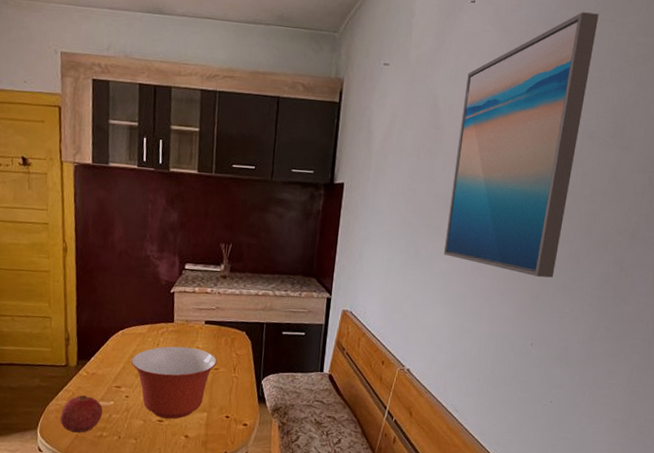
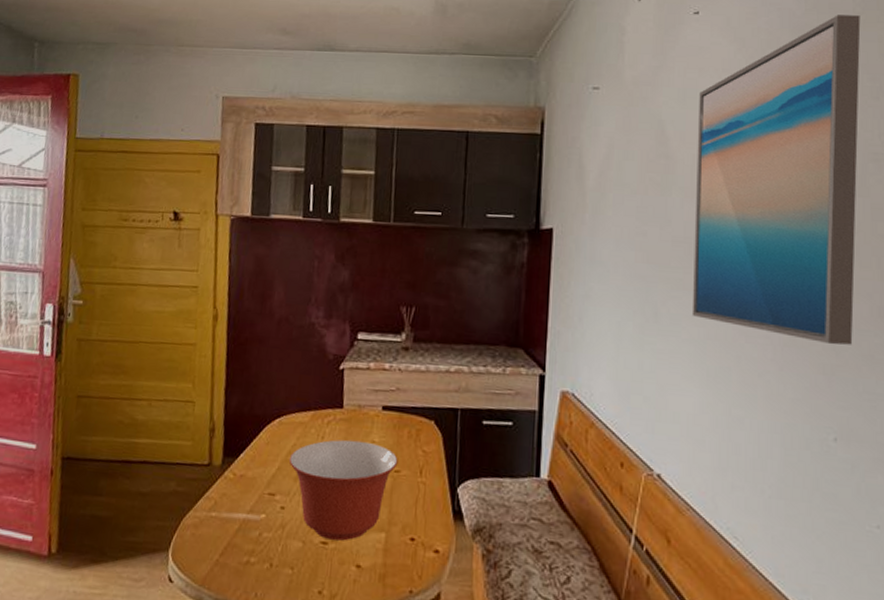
fruit: present [60,395,103,433] -> none [197,504,252,558]

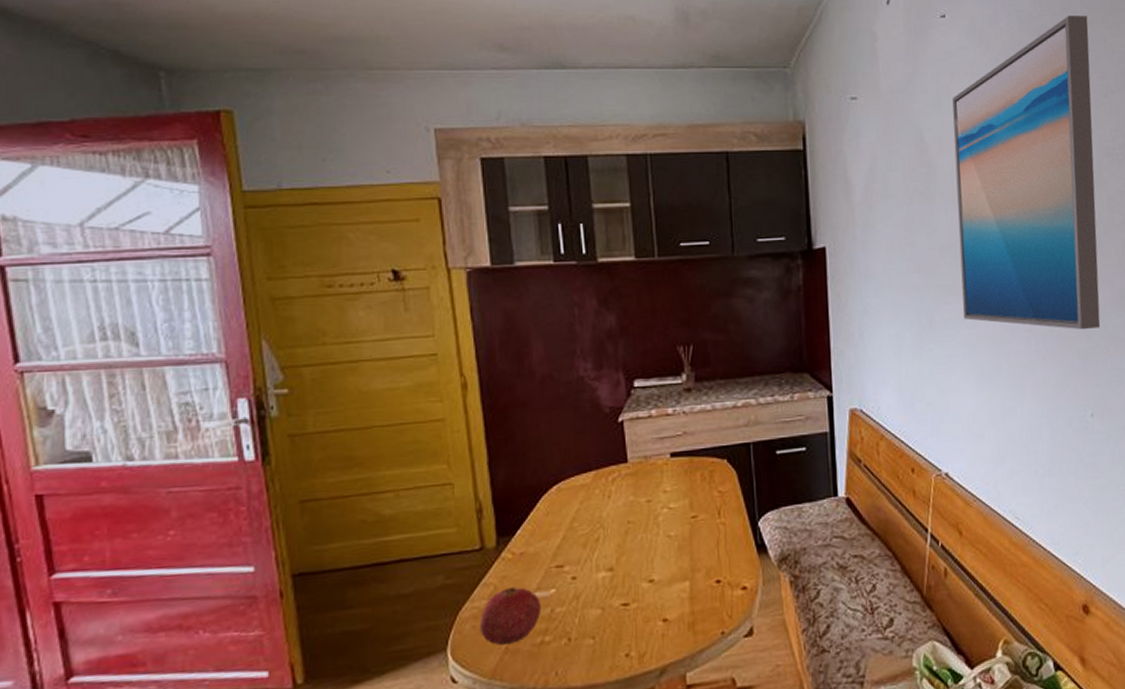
fruit: none [197,504,252,558] -> present [479,586,542,645]
mixing bowl: present [288,439,398,541] -> none [574,492,694,600]

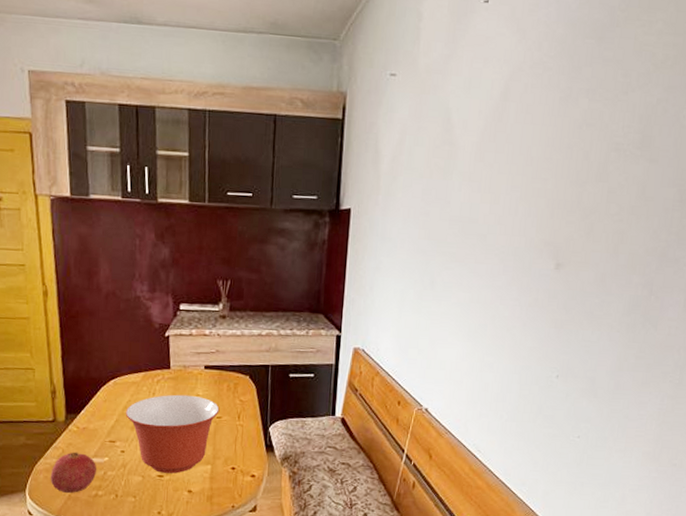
mixing bowl: none [574,492,694,600] -> present [125,394,220,473]
wall art: present [952,15,1101,330] -> none [460,10,624,305]

